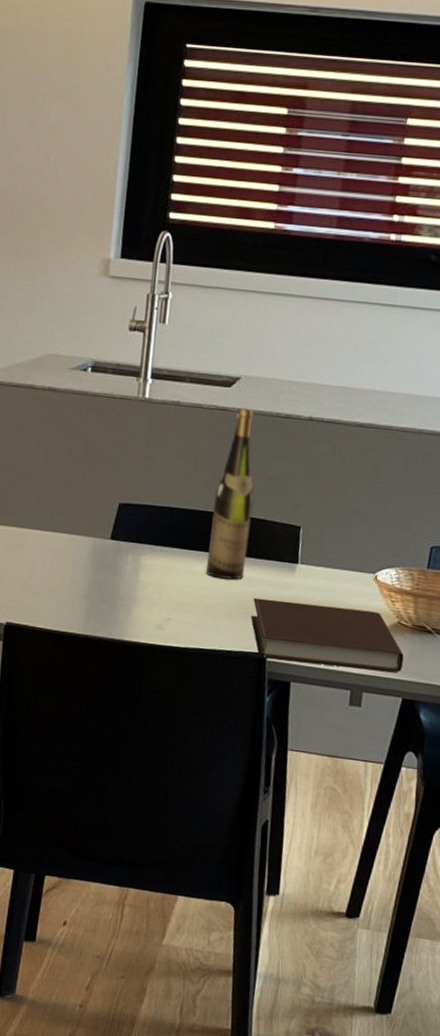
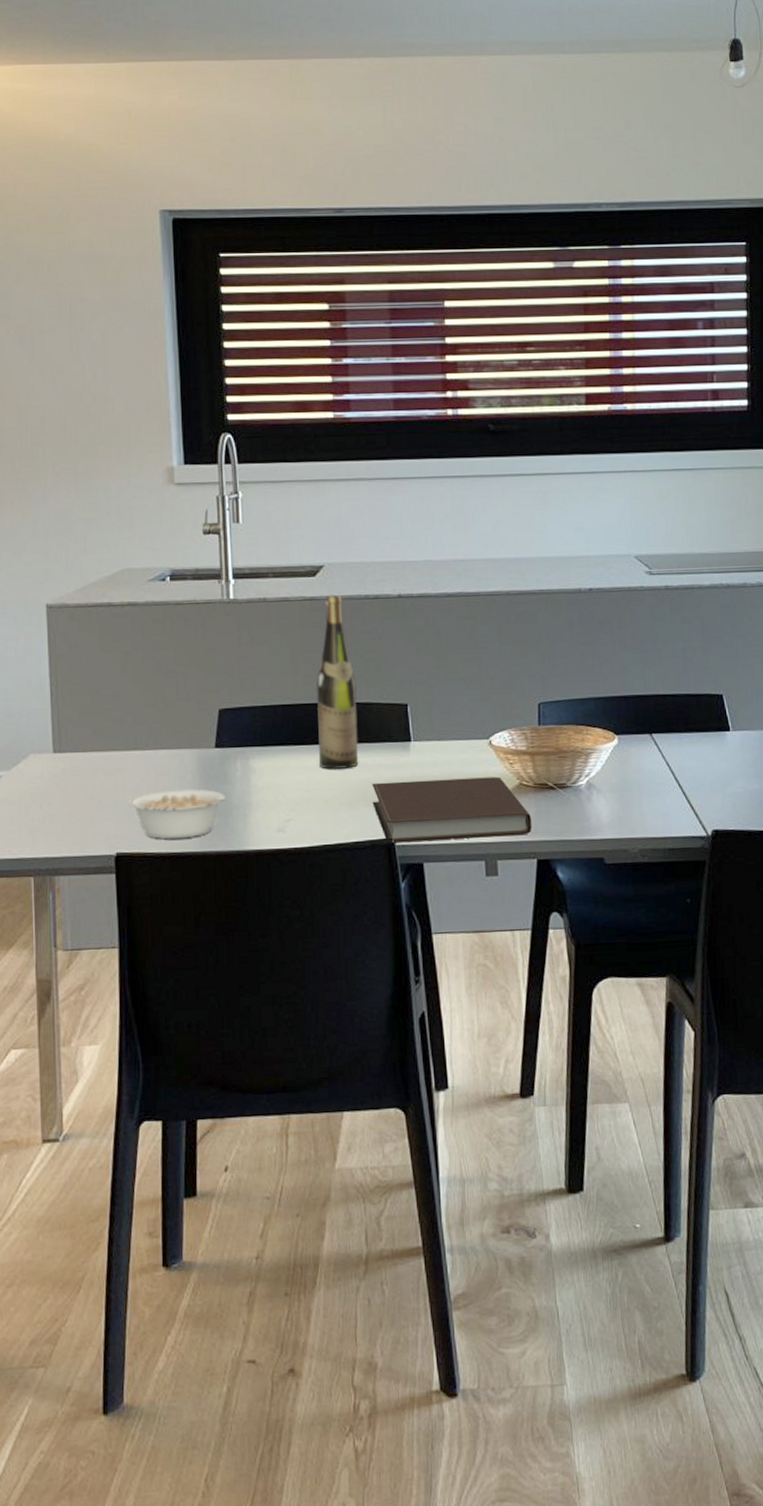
legume: none [23,571,114,620] -> present [128,789,226,839]

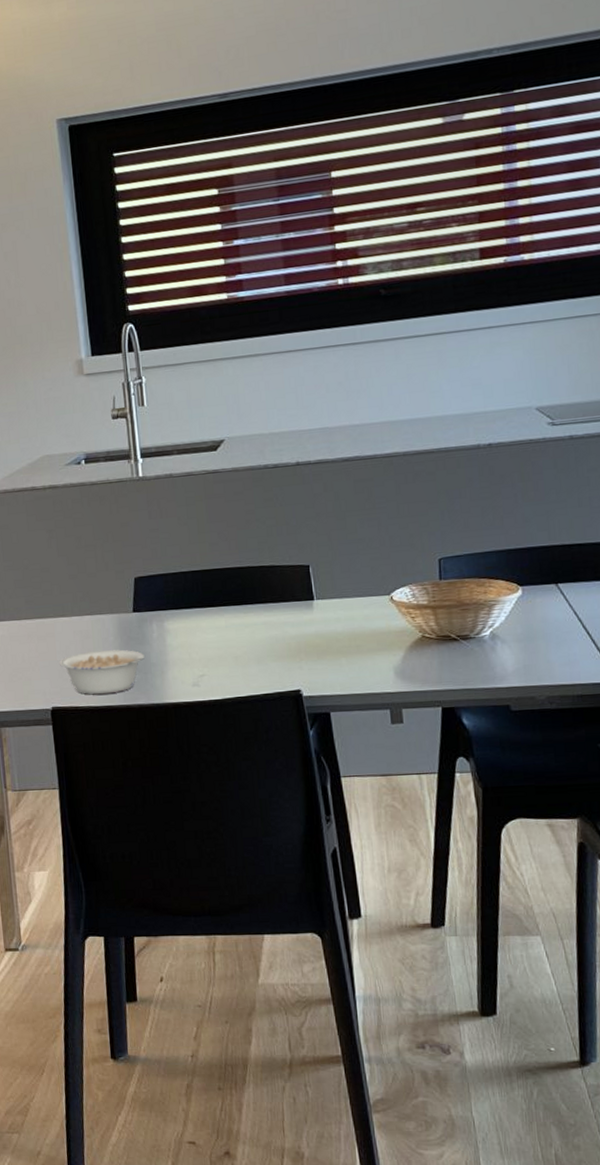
wine bottle: present [316,594,358,770] -> none [222,466,264,629]
notebook: present [372,776,532,844] -> none [278,630,435,695]

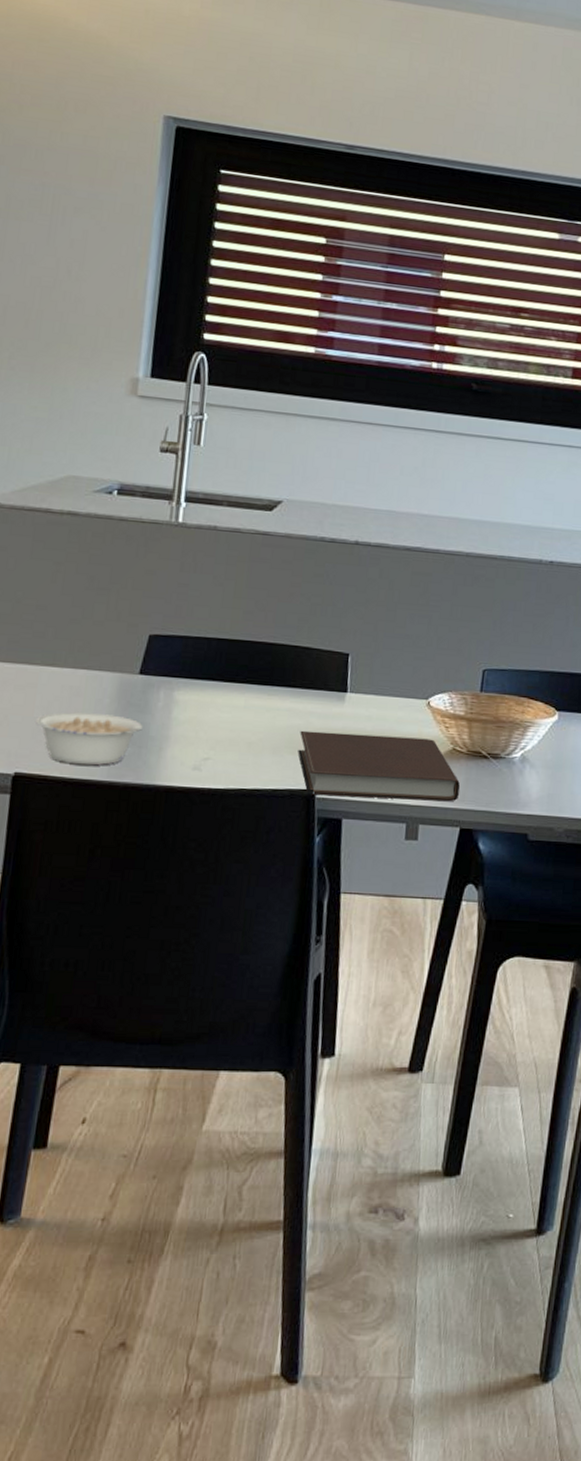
notebook: none [278,630,435,695] -> present [298,730,460,802]

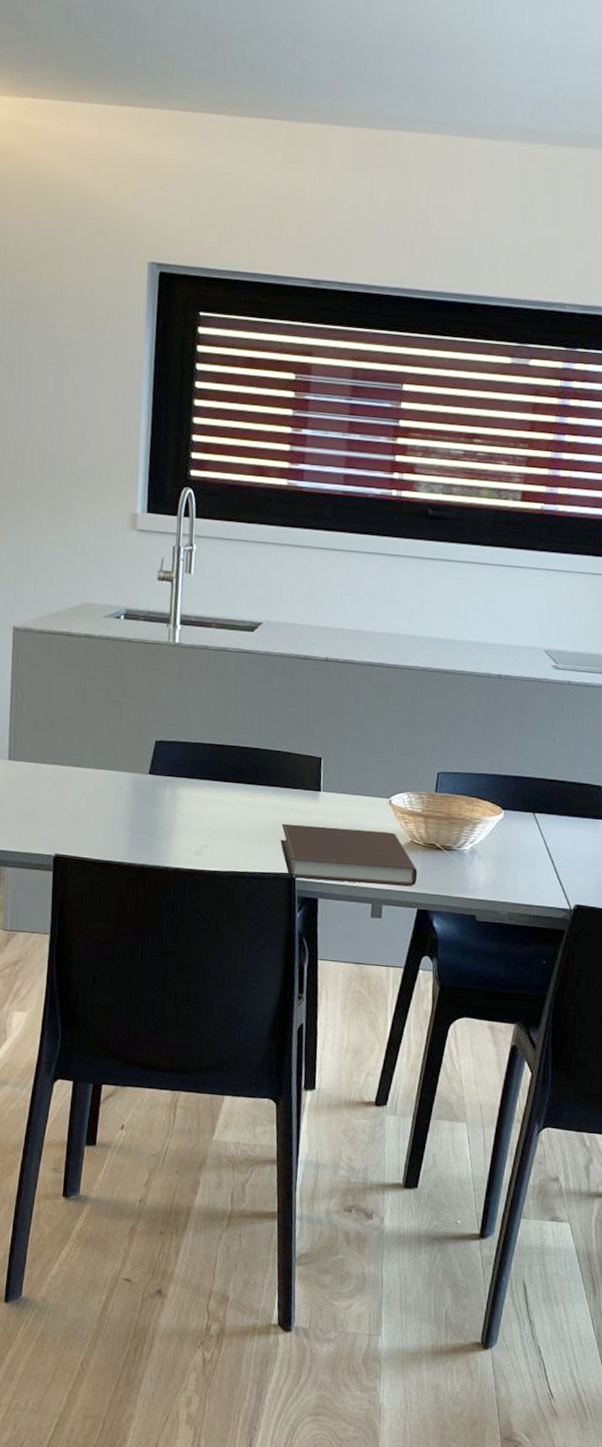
legume: present [36,712,143,765] -> none [69,805,154,849]

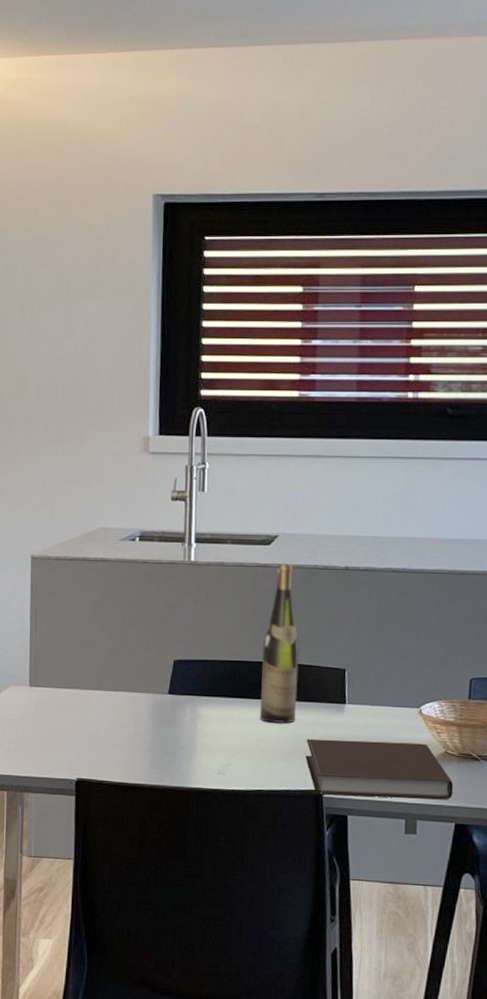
wine bottle: none [238,650,279,808] -> present [260,563,299,724]

